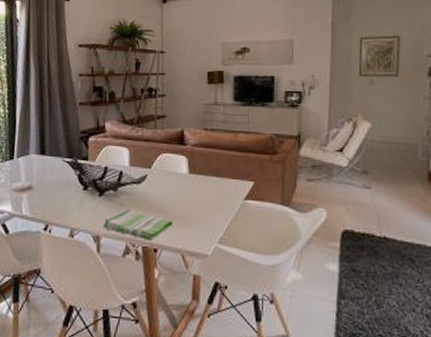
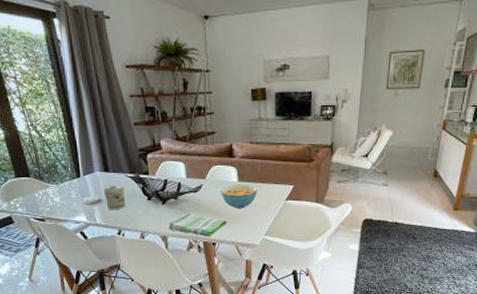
jar: none [35,170,60,200] -> present [103,185,126,210]
cereal bowl: none [168,177,212,207] -> present [221,185,258,209]

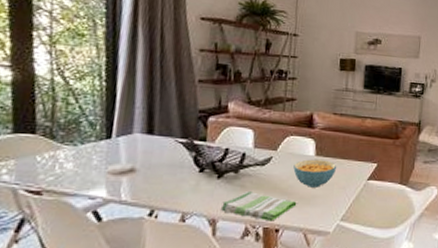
jar: present [103,185,126,210] -> none [140,151,171,184]

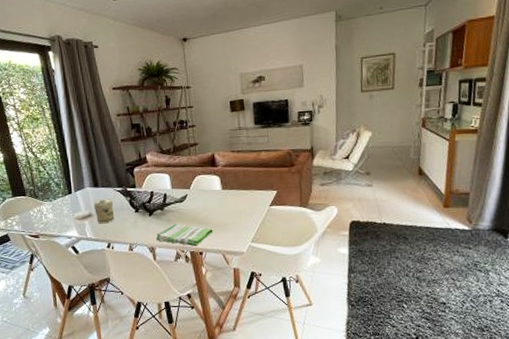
jar: none [140,151,171,184] -> present [93,199,115,224]
cereal bowl: present [293,159,337,188] -> none [205,192,242,217]

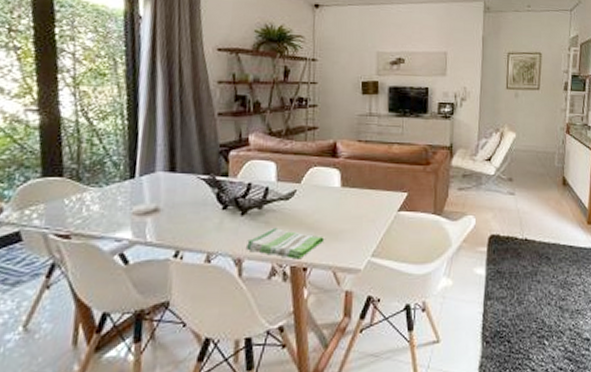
jar: present [93,199,115,224] -> none [163,189,194,223]

